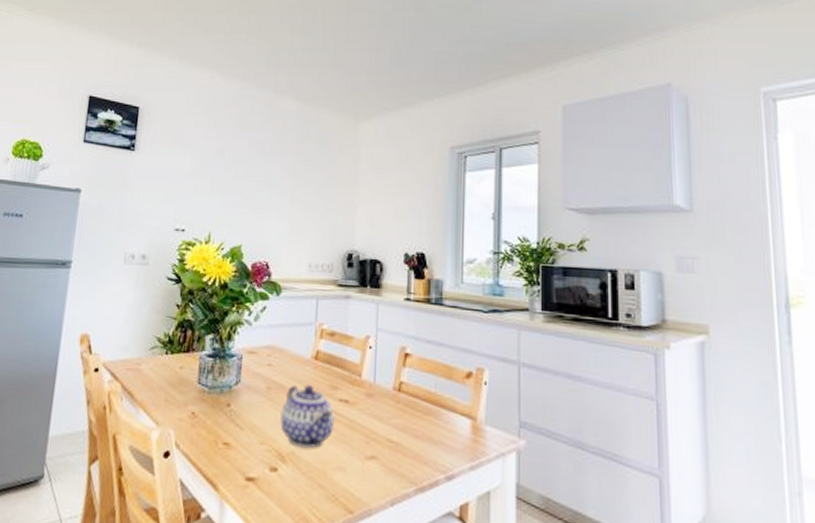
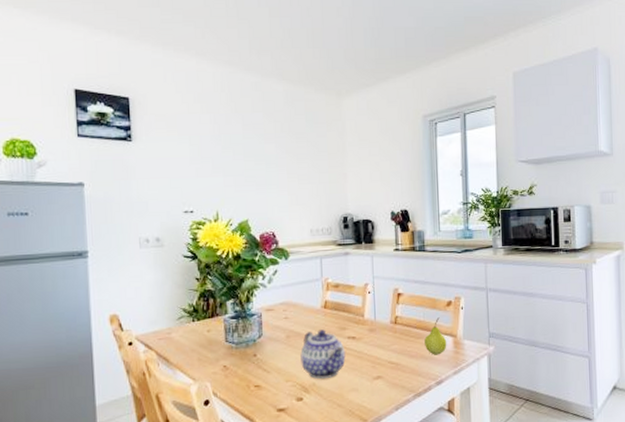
fruit: none [434,391,463,441] -> present [424,317,447,355]

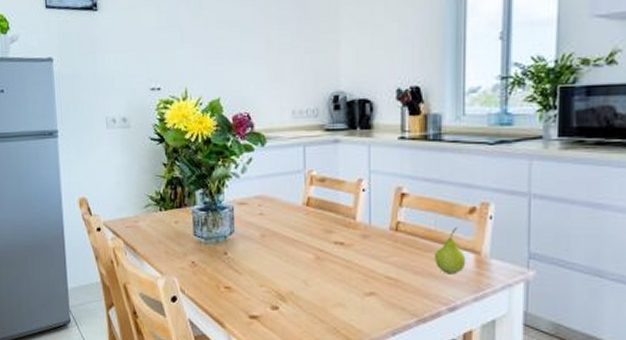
teapot: present [300,329,346,380] -> none [277,231,331,289]

